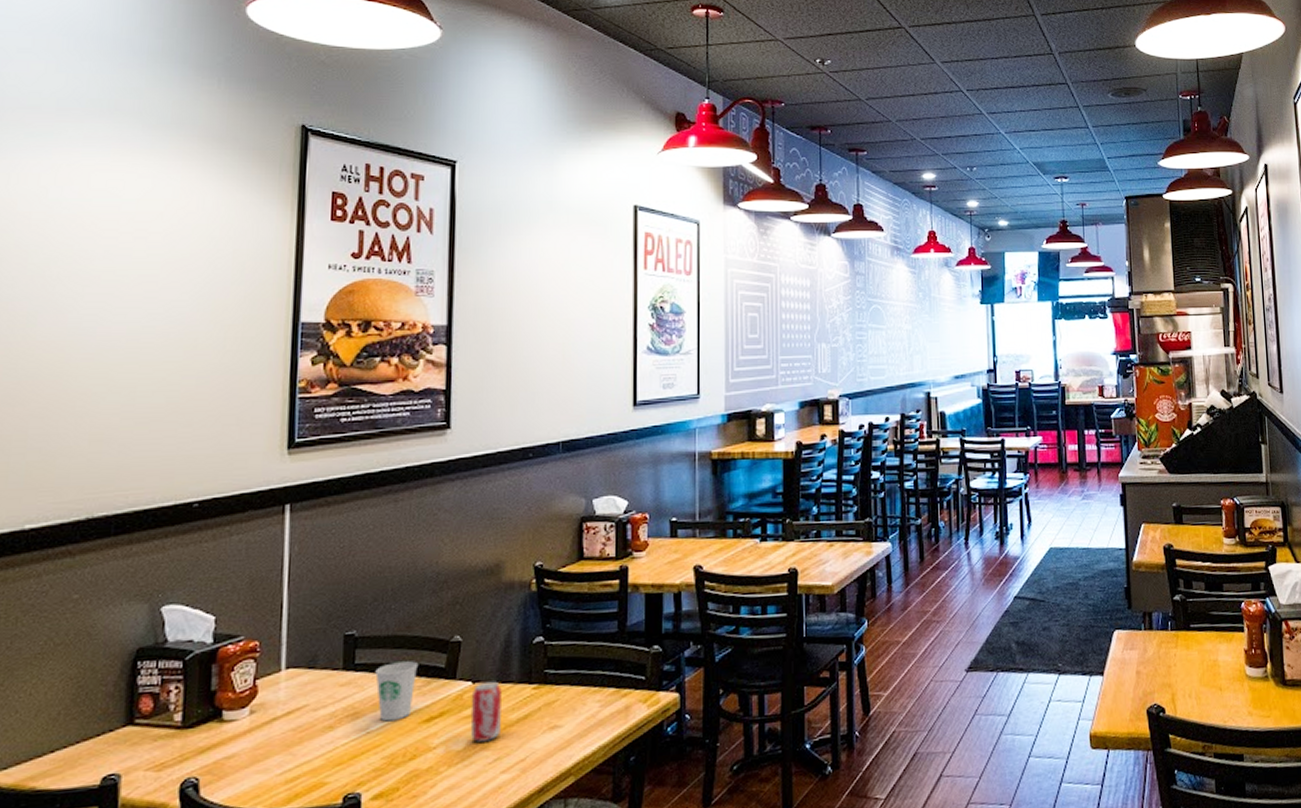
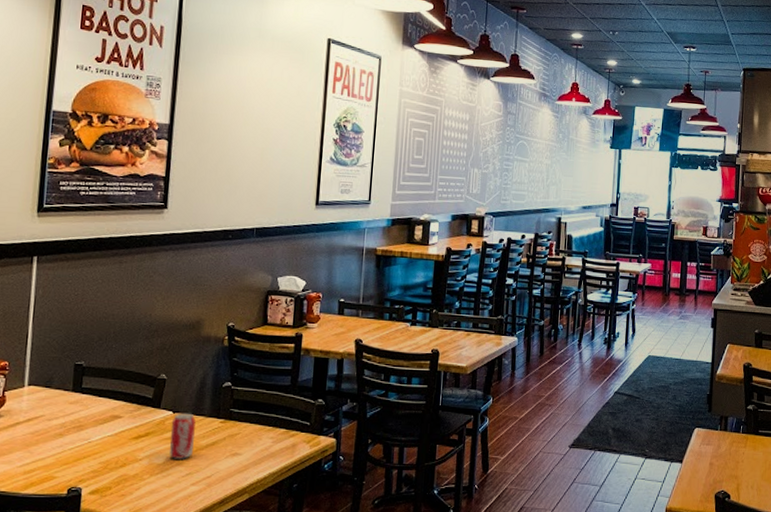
paper cup: present [375,661,419,722] -> none [97,390,132,435]

